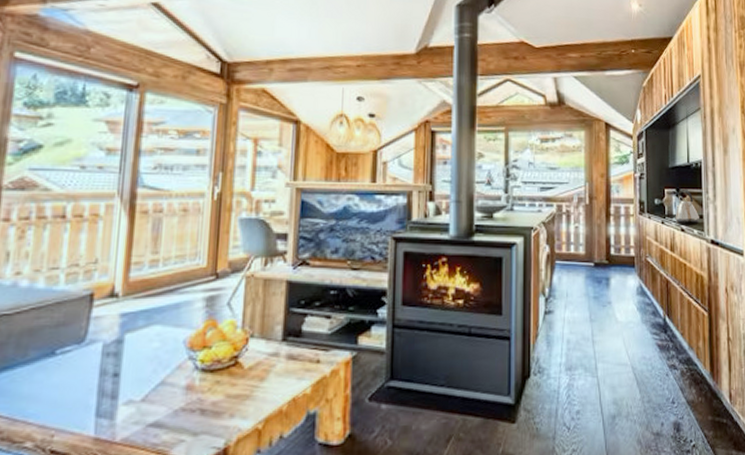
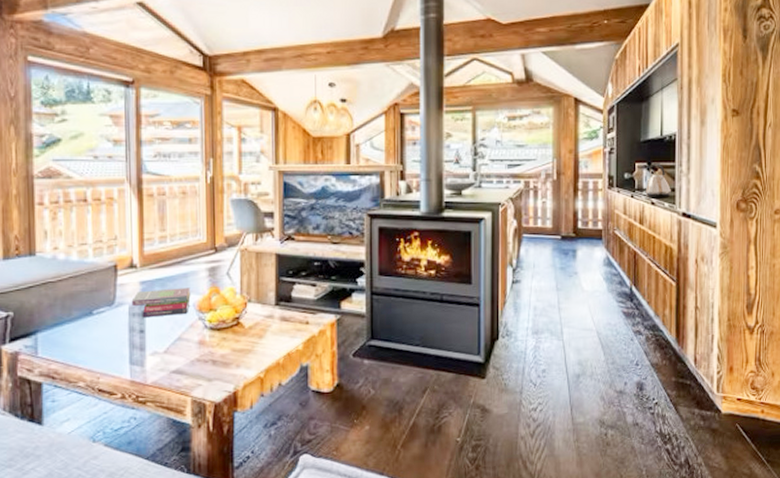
books: none [106,320,182,358] -> present [131,287,191,318]

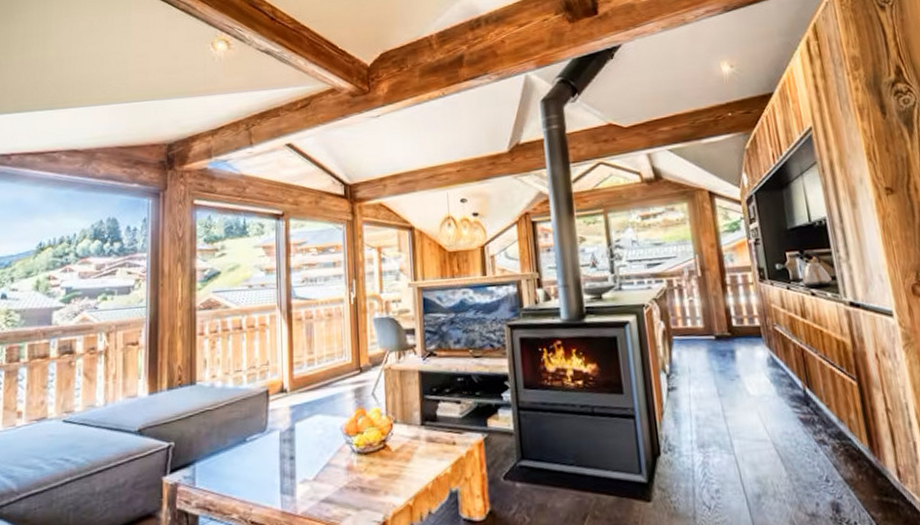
books: present [131,287,191,318] -> none [282,410,338,444]

